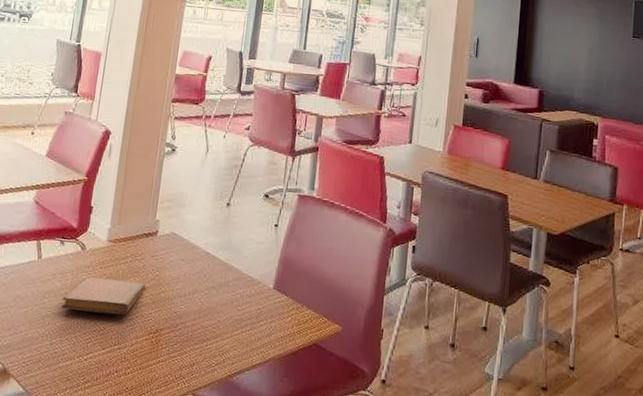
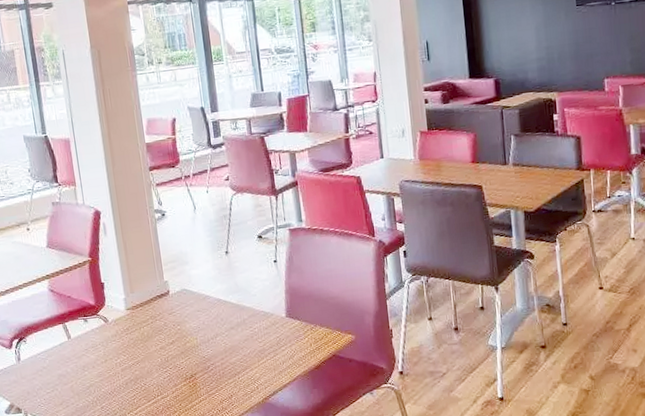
notebook: present [61,277,146,315] -> none [100,338,172,377]

